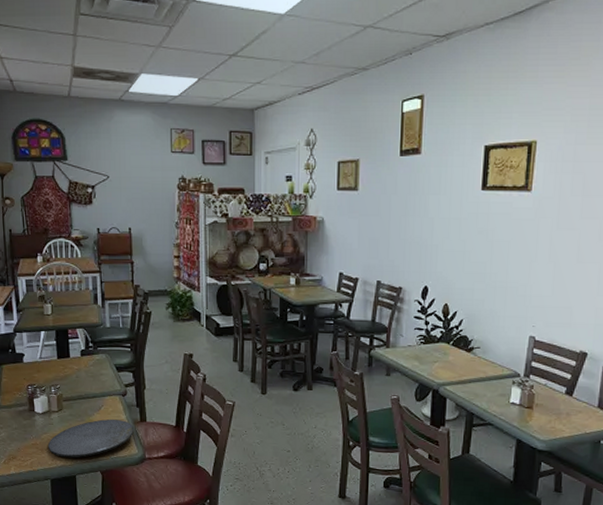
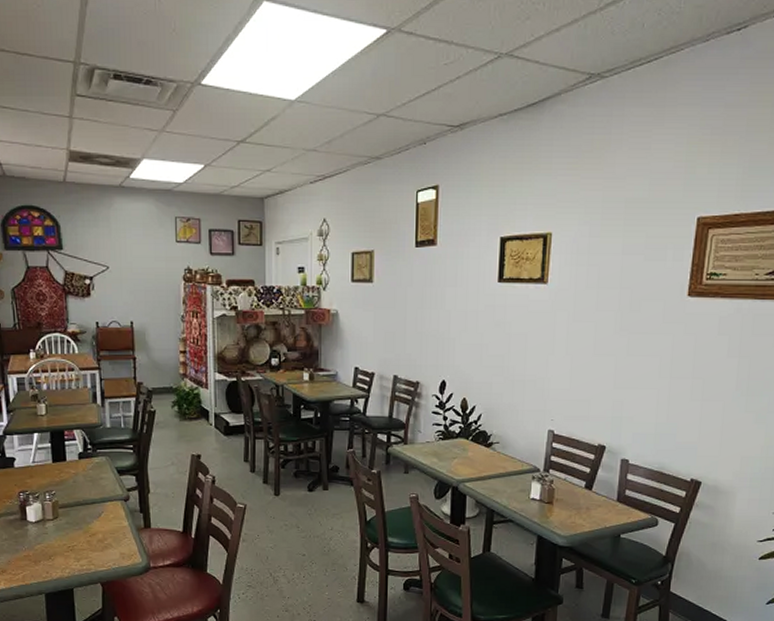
plate: present [47,419,134,458] -> none [41,526,137,570]

